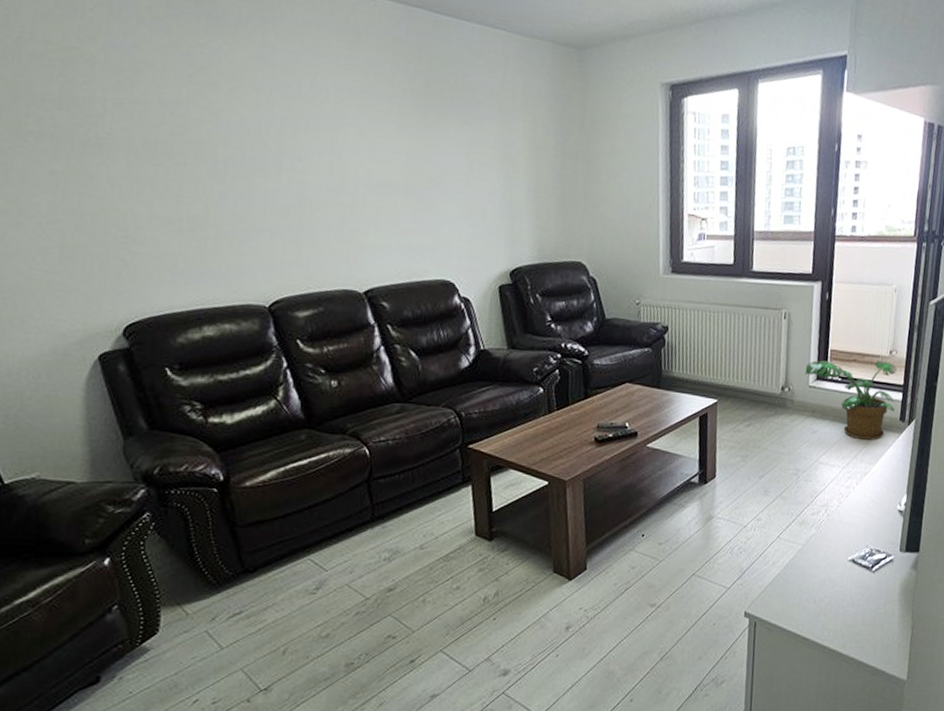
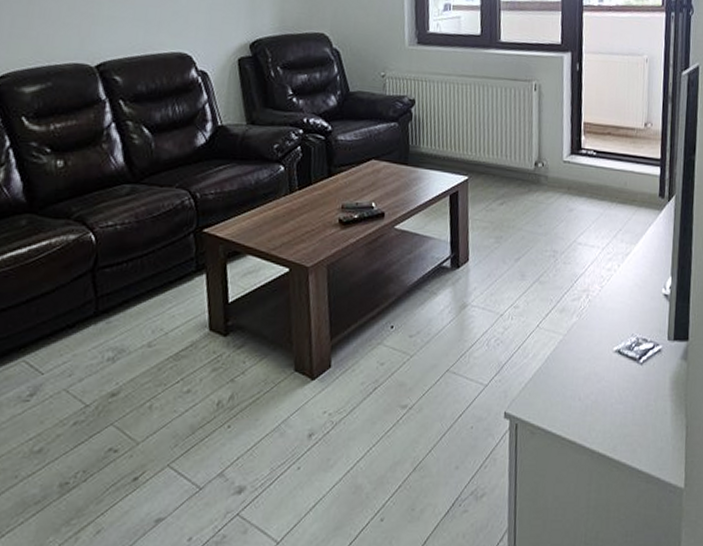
potted plant: present [805,360,898,441] -> none [558,133,654,219]

